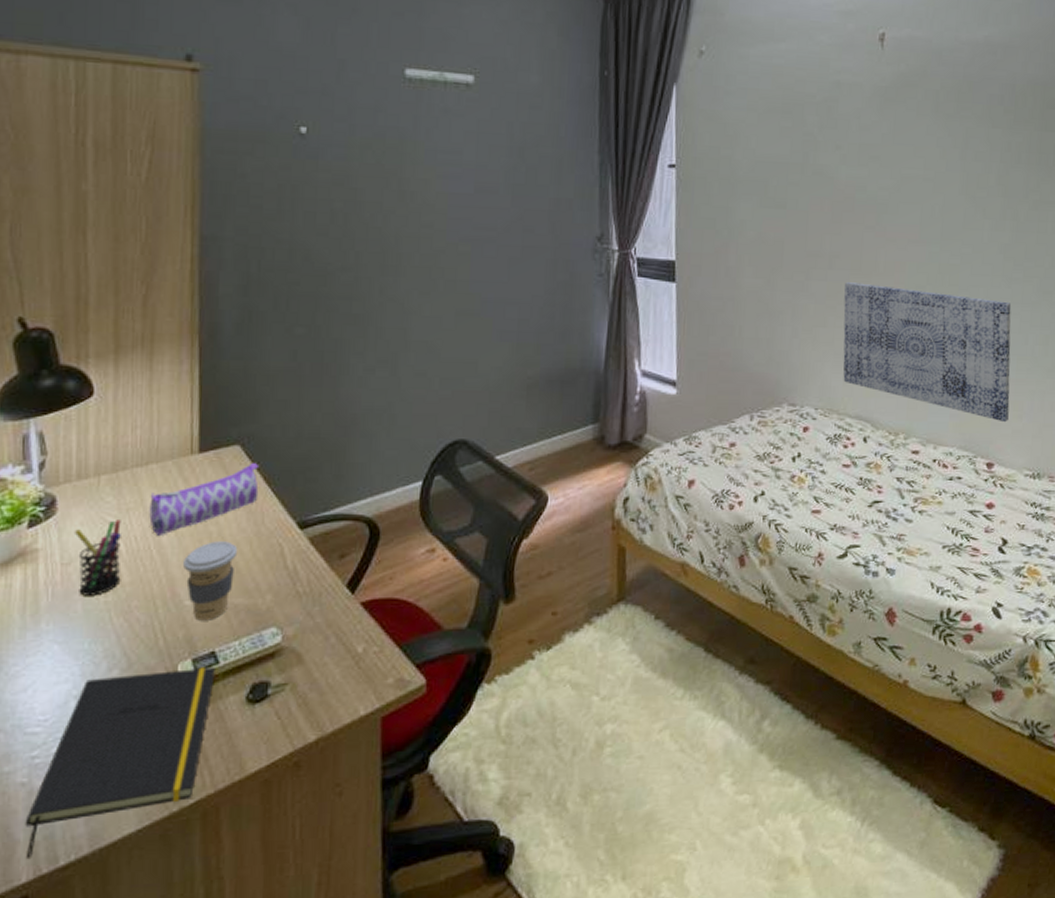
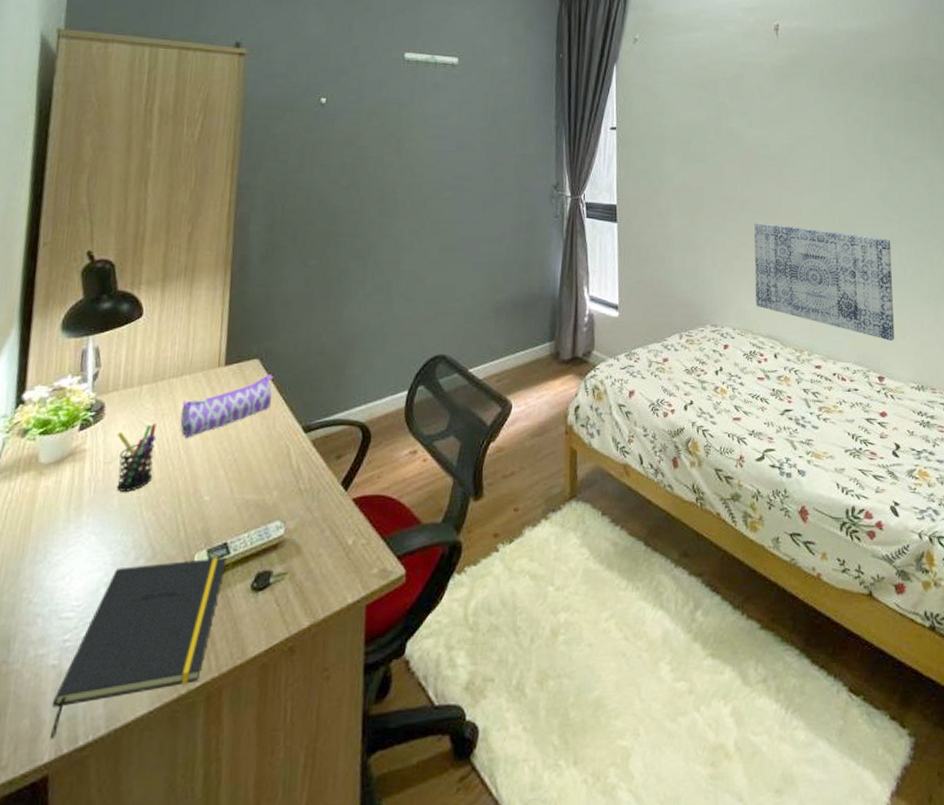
coffee cup: present [183,541,238,621] -> none [205,443,252,515]

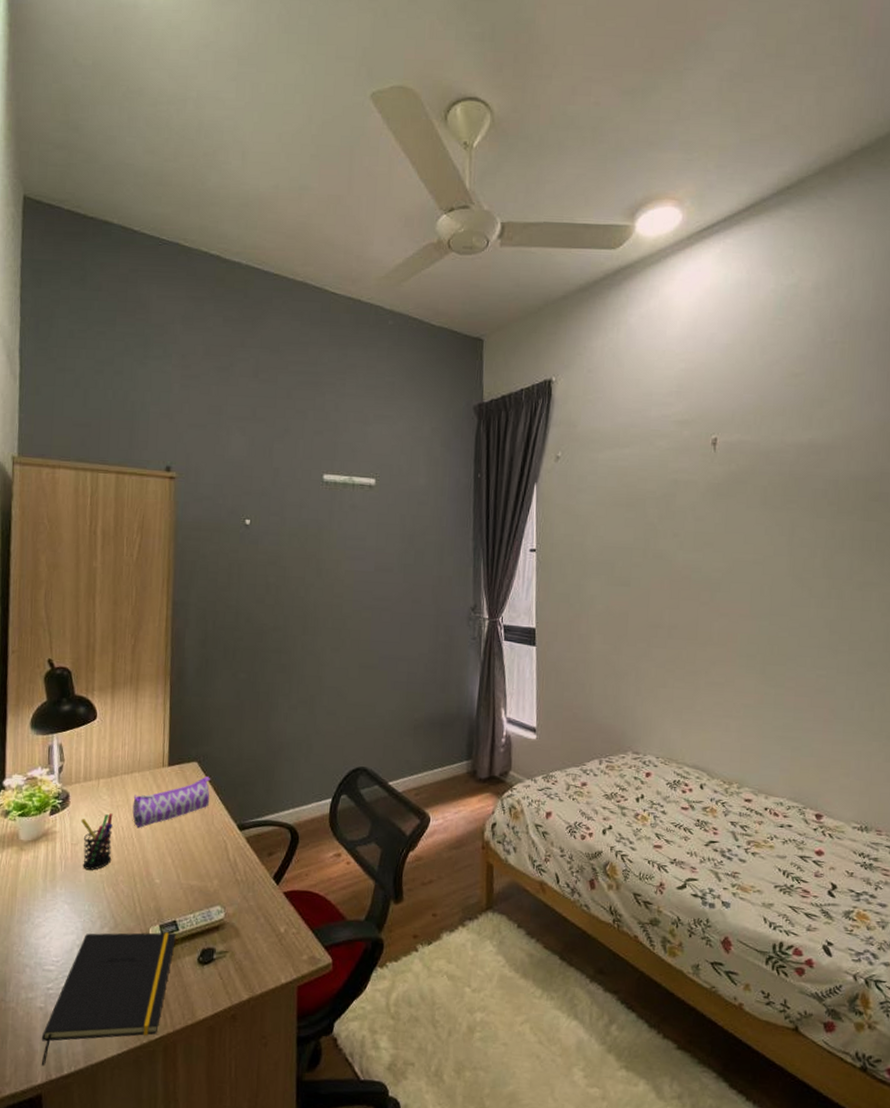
wall art: present [753,221,894,341] -> none [681,649,838,779]

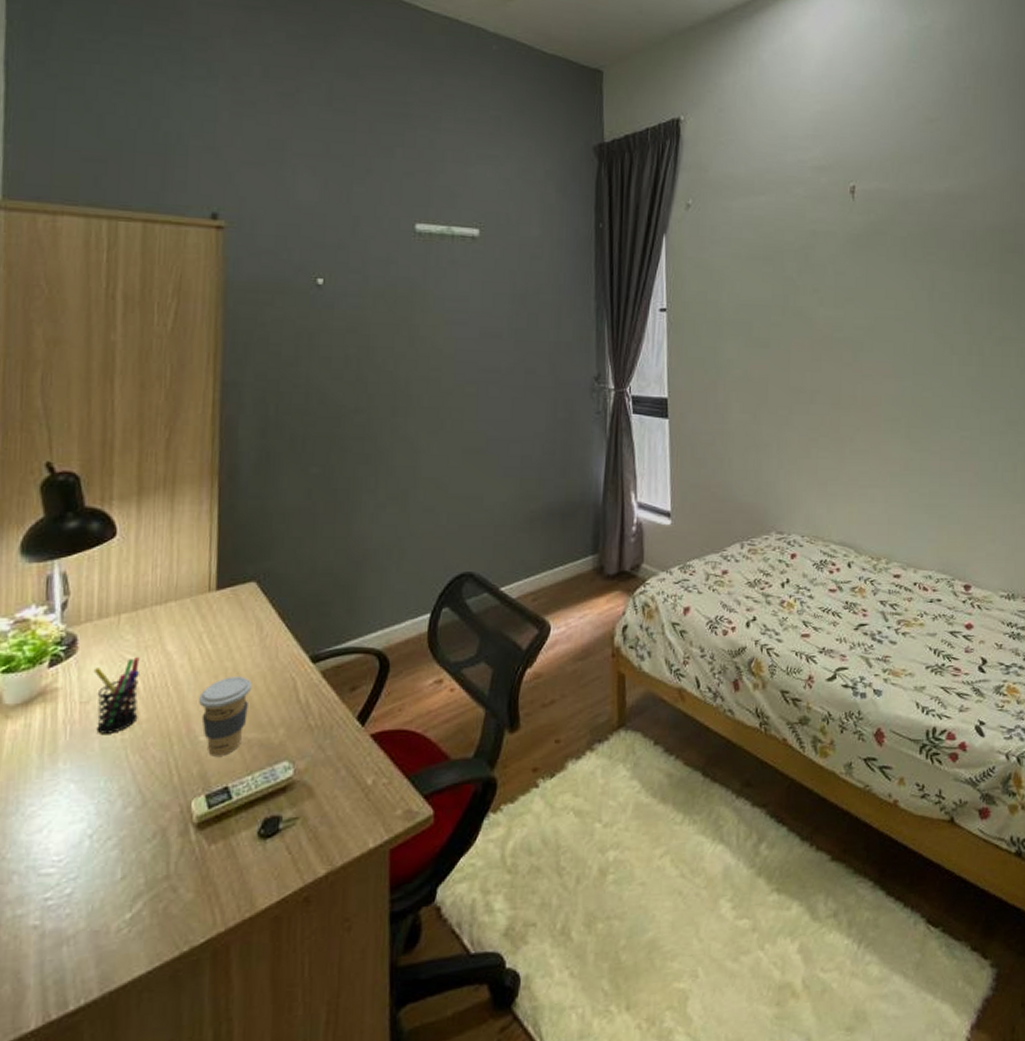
notepad: present [41,932,176,1065] -> none [35,802,228,1004]
pencil case: present [132,776,210,828] -> none [167,599,273,672]
coffee cup: none [155,835,194,896] -> present [199,676,253,756]

